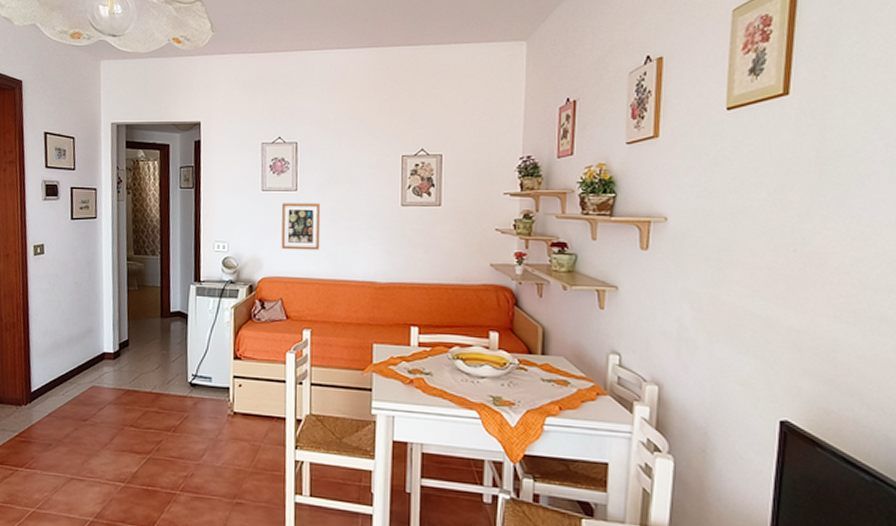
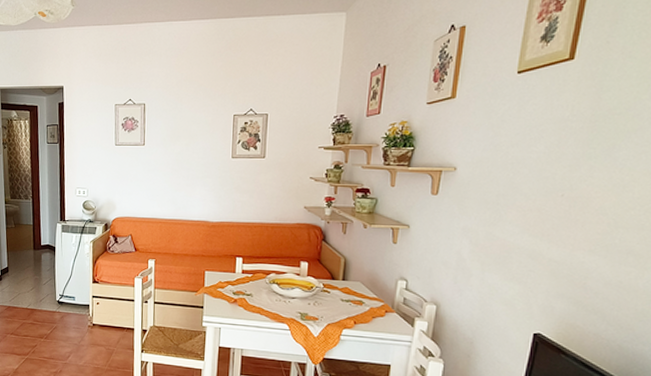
picture frame: present [281,203,321,251] -> none [131,155,165,195]

